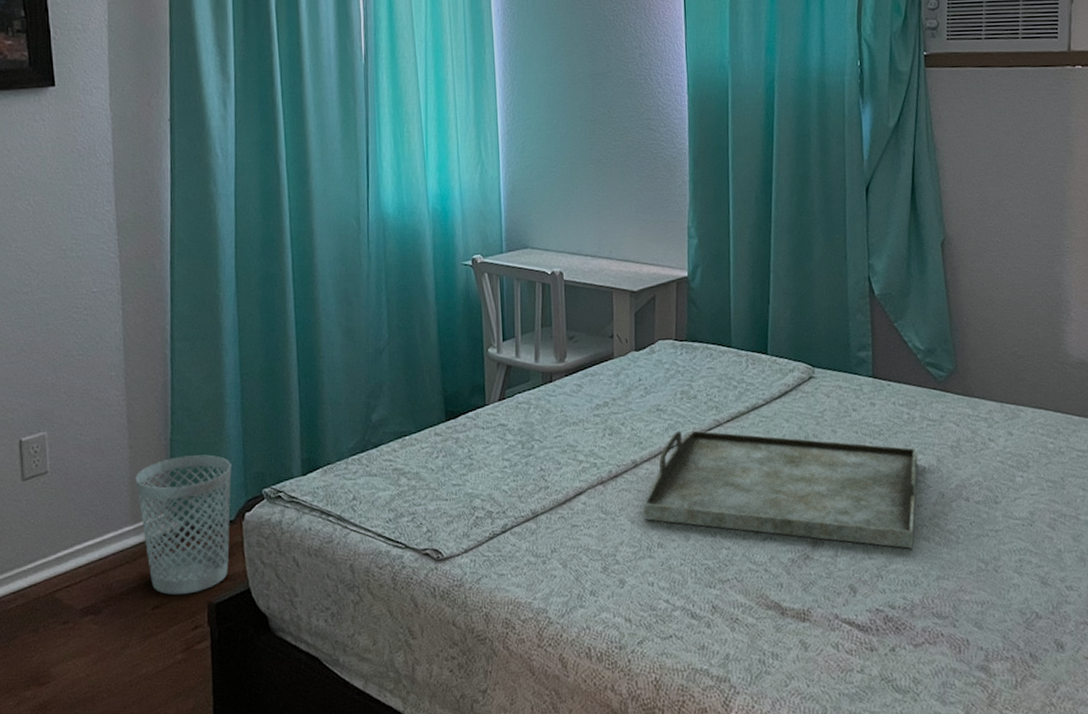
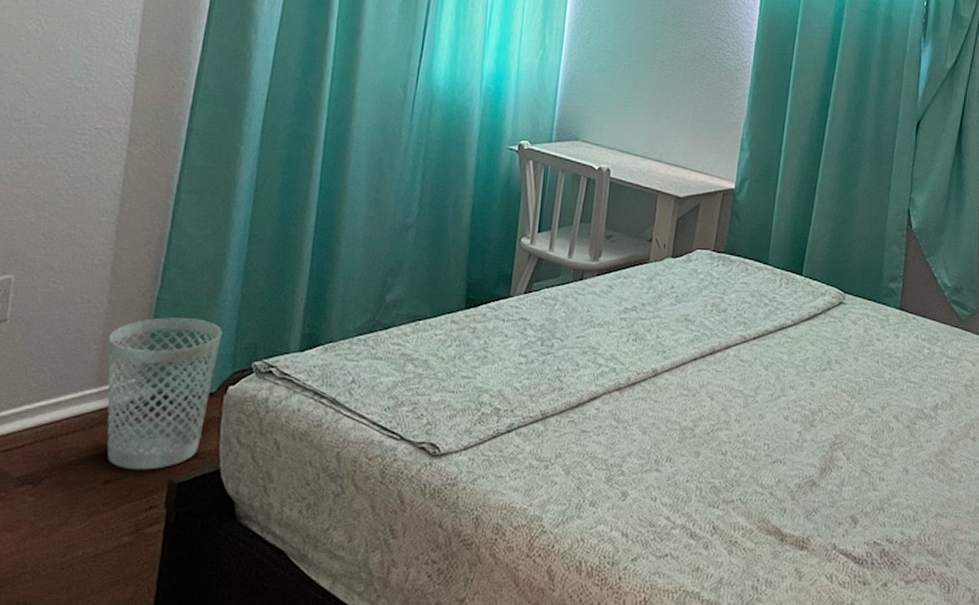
serving tray: present [643,430,918,549] -> none [656,343,933,483]

